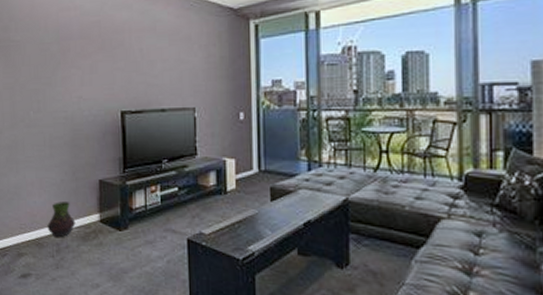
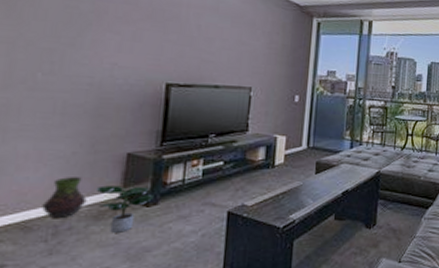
potted plant: none [80,210,124,254] -> present [96,185,154,233]

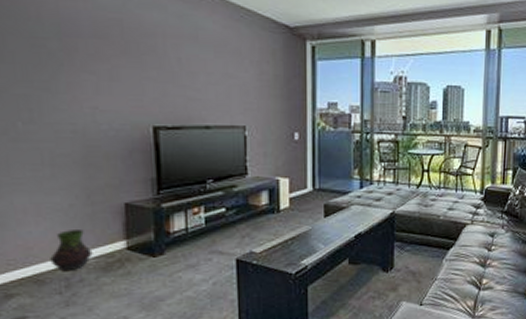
potted plant: present [96,185,154,233] -> none [99,237,159,284]

